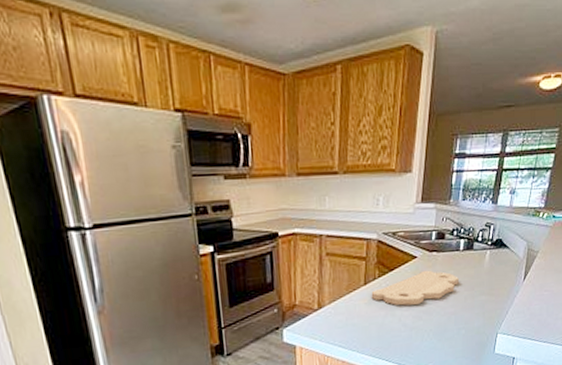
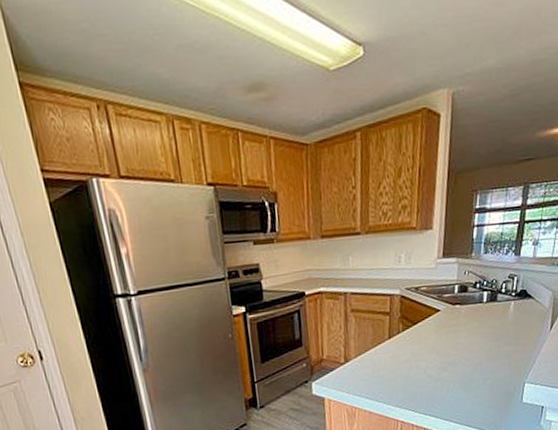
cutting board: present [371,270,459,306] -> none [395,322,483,358]

